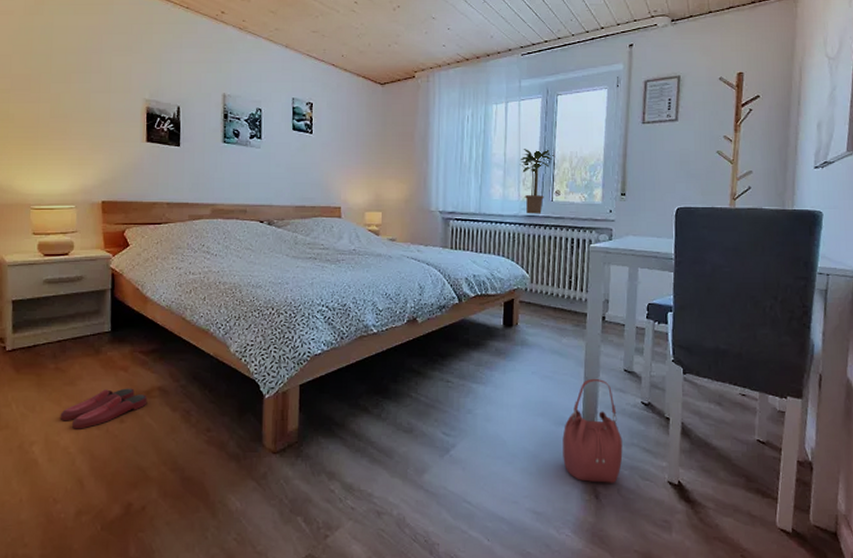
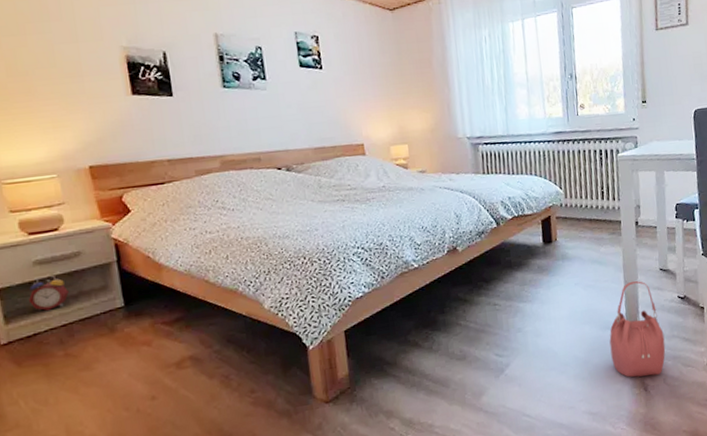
alarm clock: none [34,294,68,325] -> present [28,275,69,311]
slippers: present [60,388,148,429] -> none [79,362,180,416]
potted plant: present [519,147,556,214] -> none [542,62,577,131]

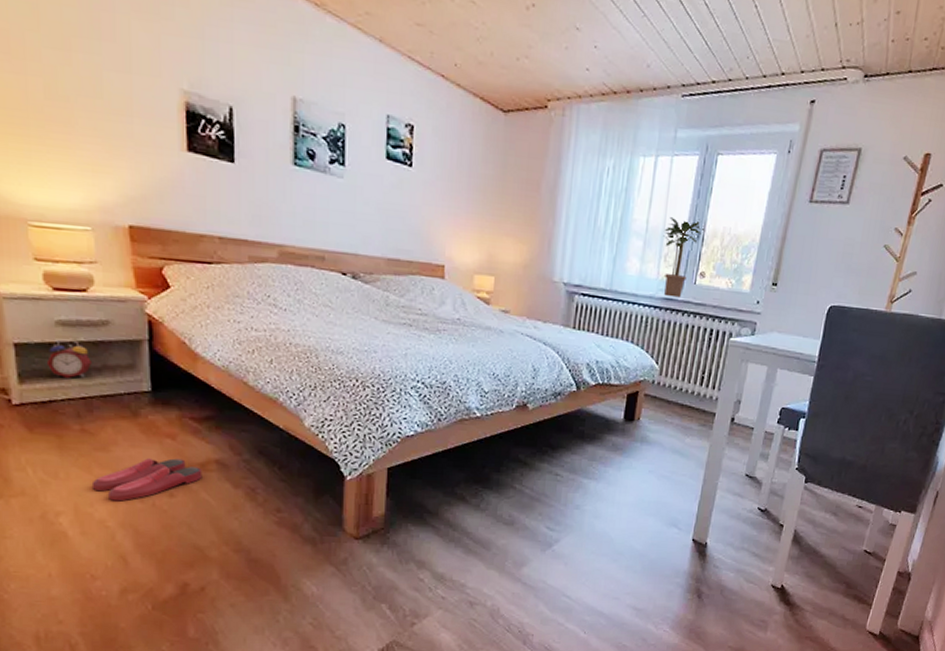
slippers: none [79,362,180,416] -> present [91,458,203,502]
potted plant: none [542,62,577,131] -> present [663,217,706,298]
handbag: present [609,280,666,378] -> none [670,481,733,584]

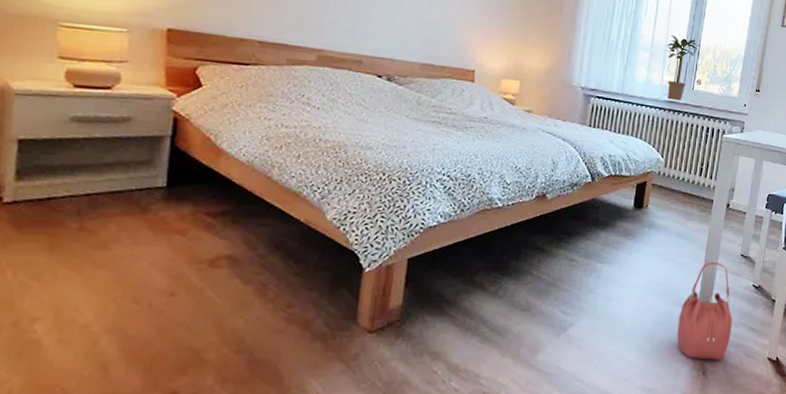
alarm clock: present [46,339,92,378] -> none [51,135,104,175]
slippers: present [91,458,203,502] -> none [80,255,211,303]
handbag: none [670,481,733,584] -> present [676,261,733,360]

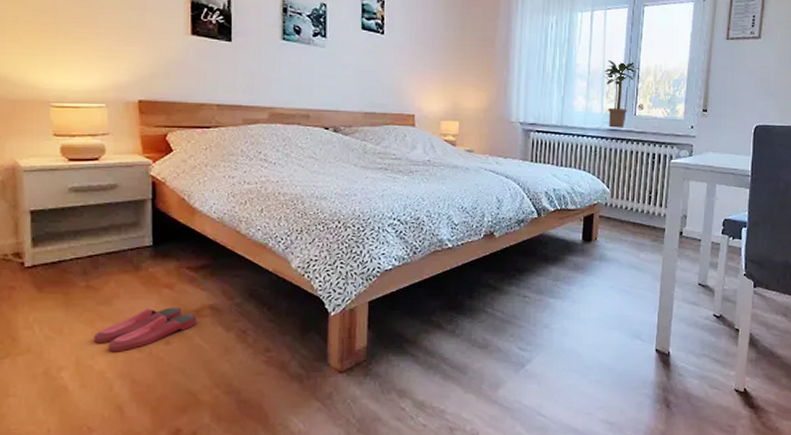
slippers: none [80,255,211,303] -> present [93,307,197,352]
handbag: present [676,261,733,360] -> none [637,292,694,393]

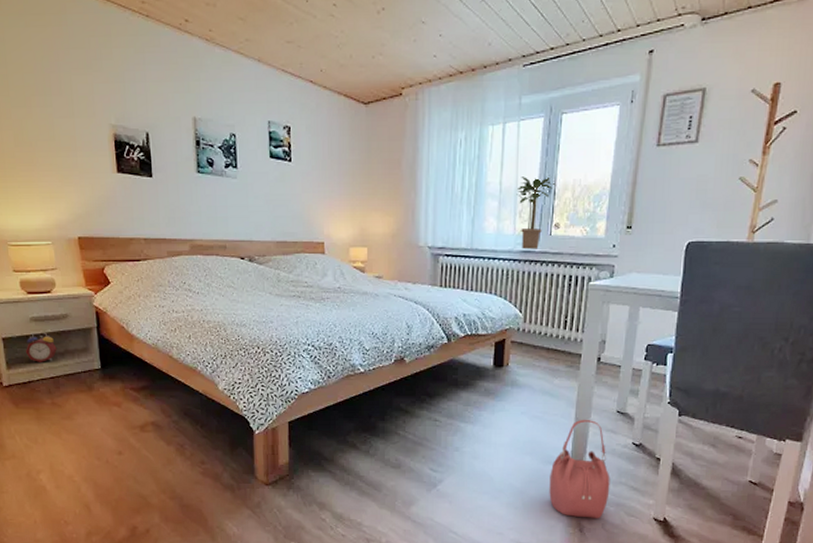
alarm clock: none [58,204,99,239] -> present [25,332,57,362]
slippers: present [93,307,197,352] -> none [61,423,143,460]
handbag: none [637,292,694,393] -> present [549,419,610,518]

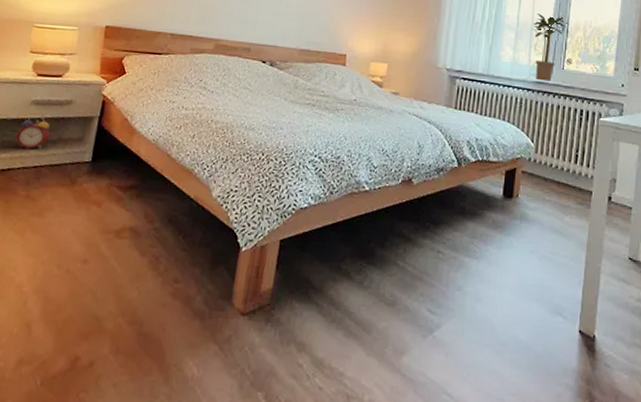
handbag: present [549,419,610,518] -> none [557,264,623,388]

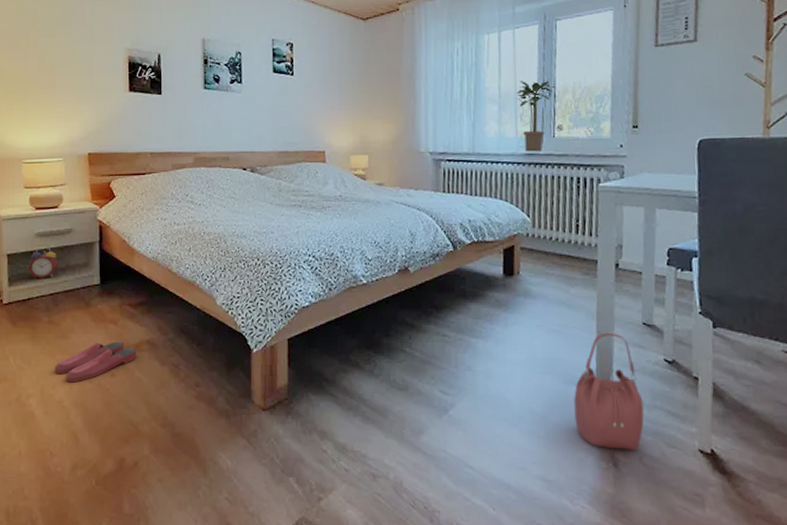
slippers: none [20,224,117,266] -> present [54,341,137,383]
handbag: none [557,264,623,388] -> present [574,332,644,450]

